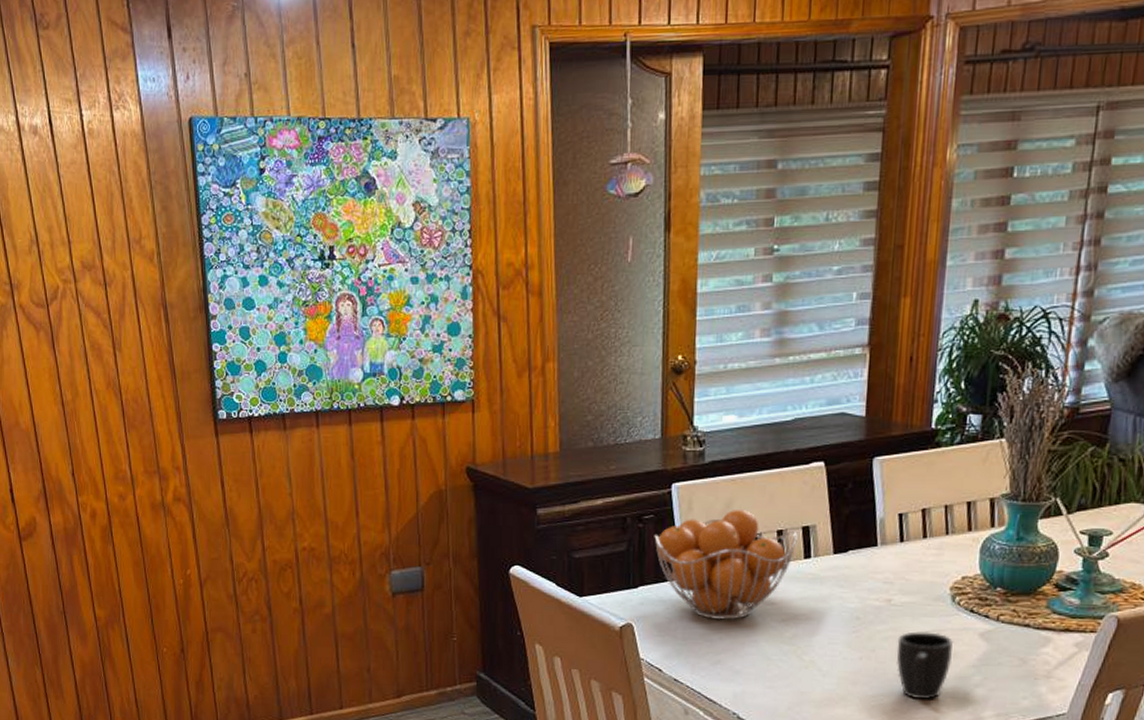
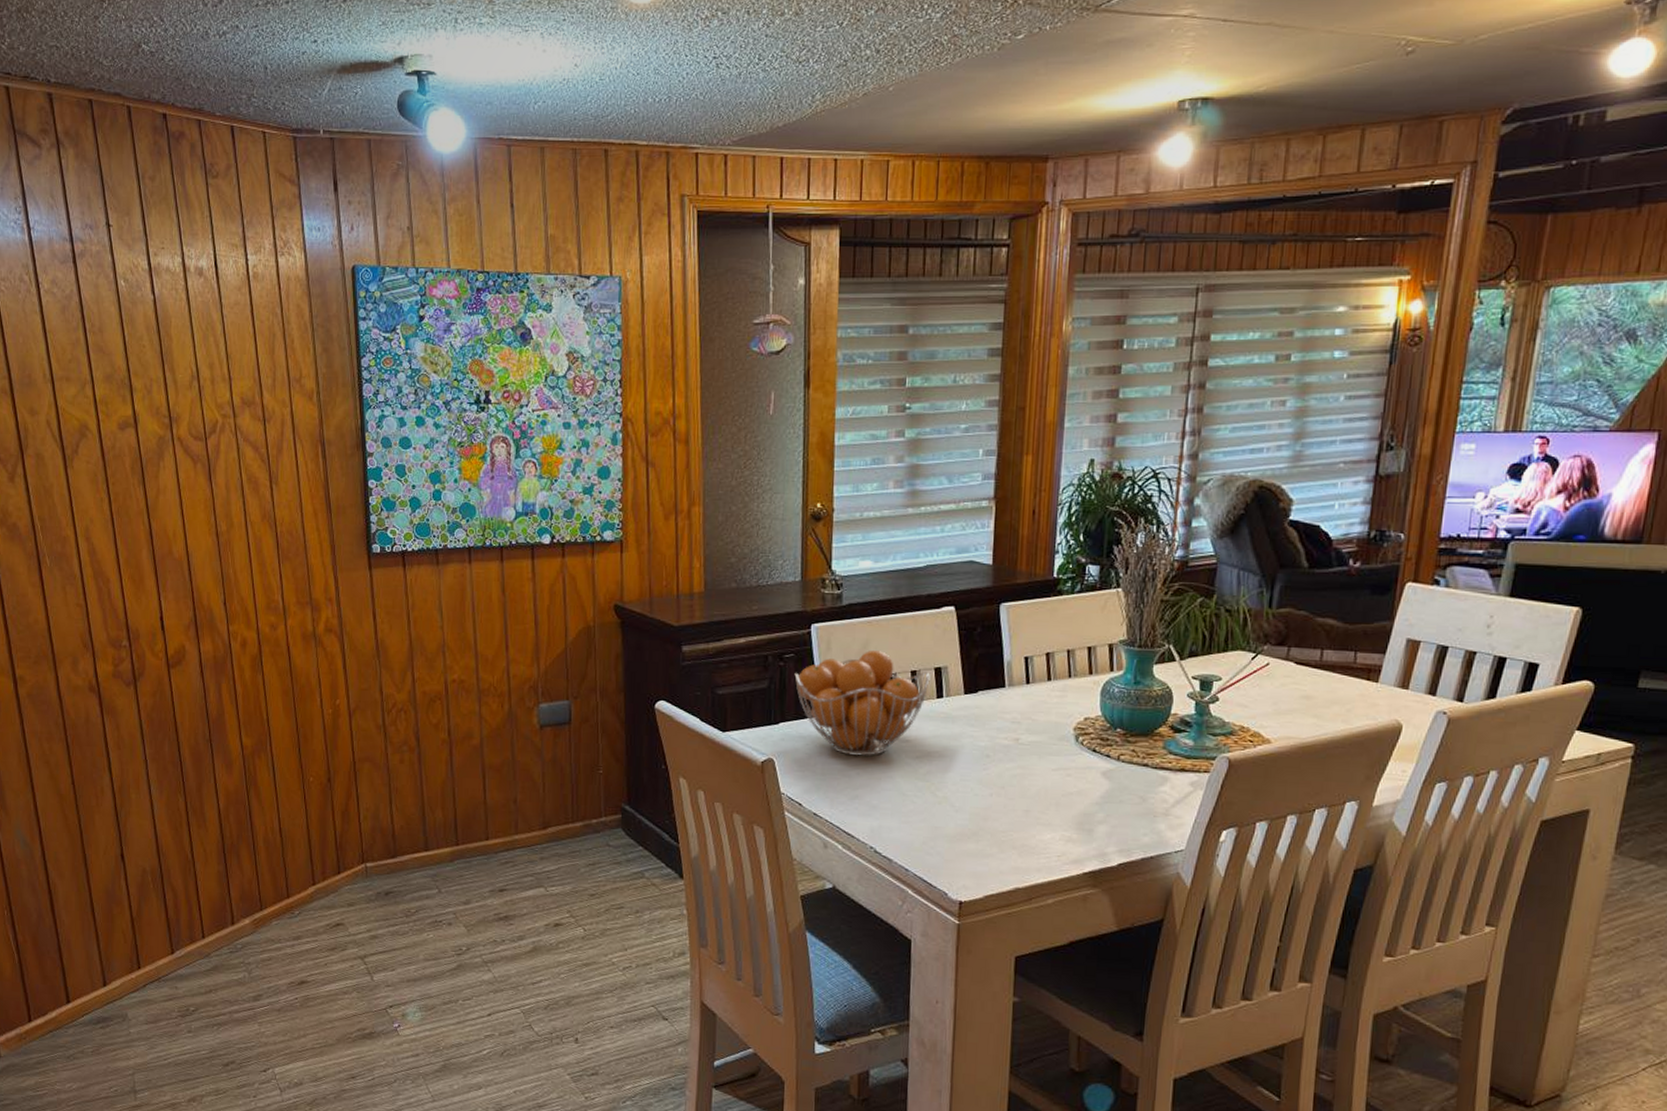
mug: present [896,631,954,700] -> none [1024,769,1078,835]

